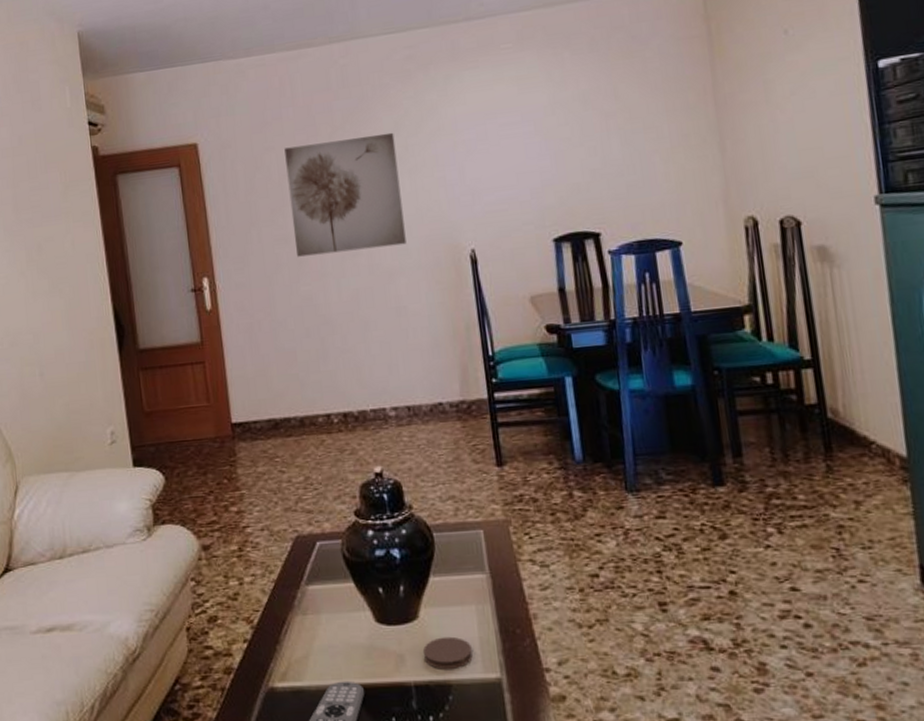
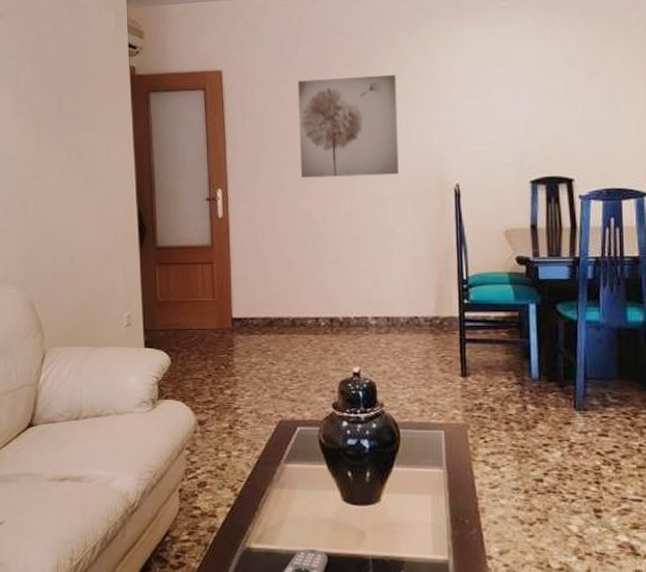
coaster: present [423,636,473,669] -> none [382,519,425,548]

